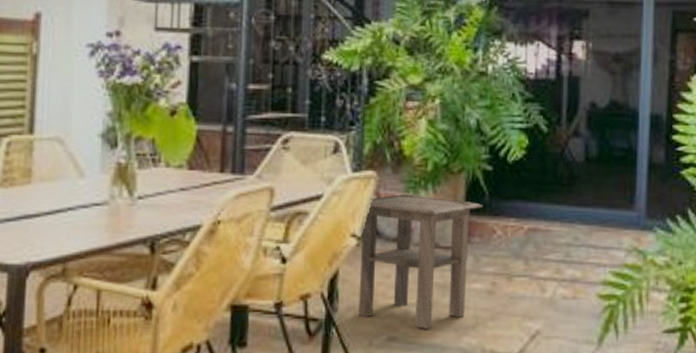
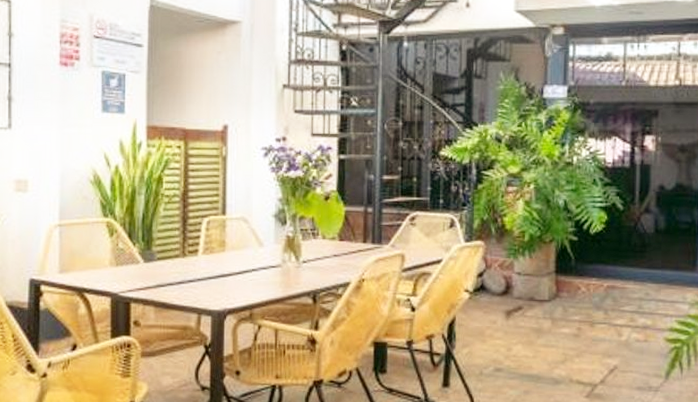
side table: present [359,194,484,329] -> none [471,259,570,363]

